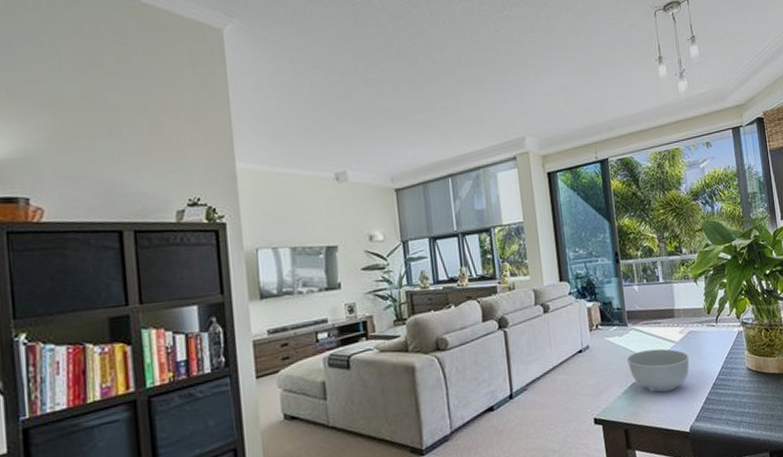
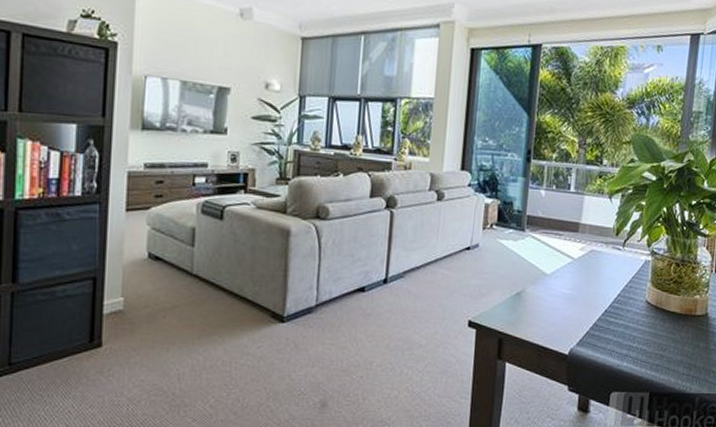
bowl: present [626,348,690,393] -> none [516,261,585,309]

